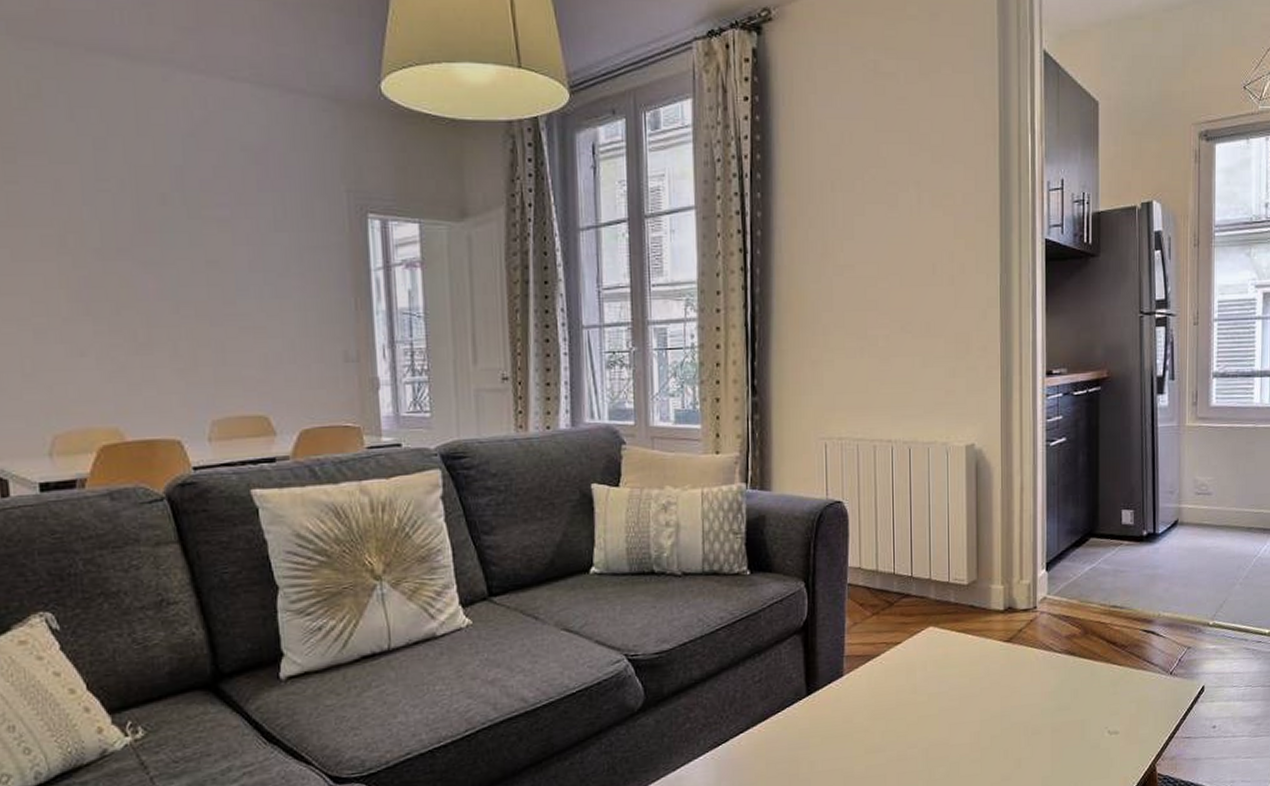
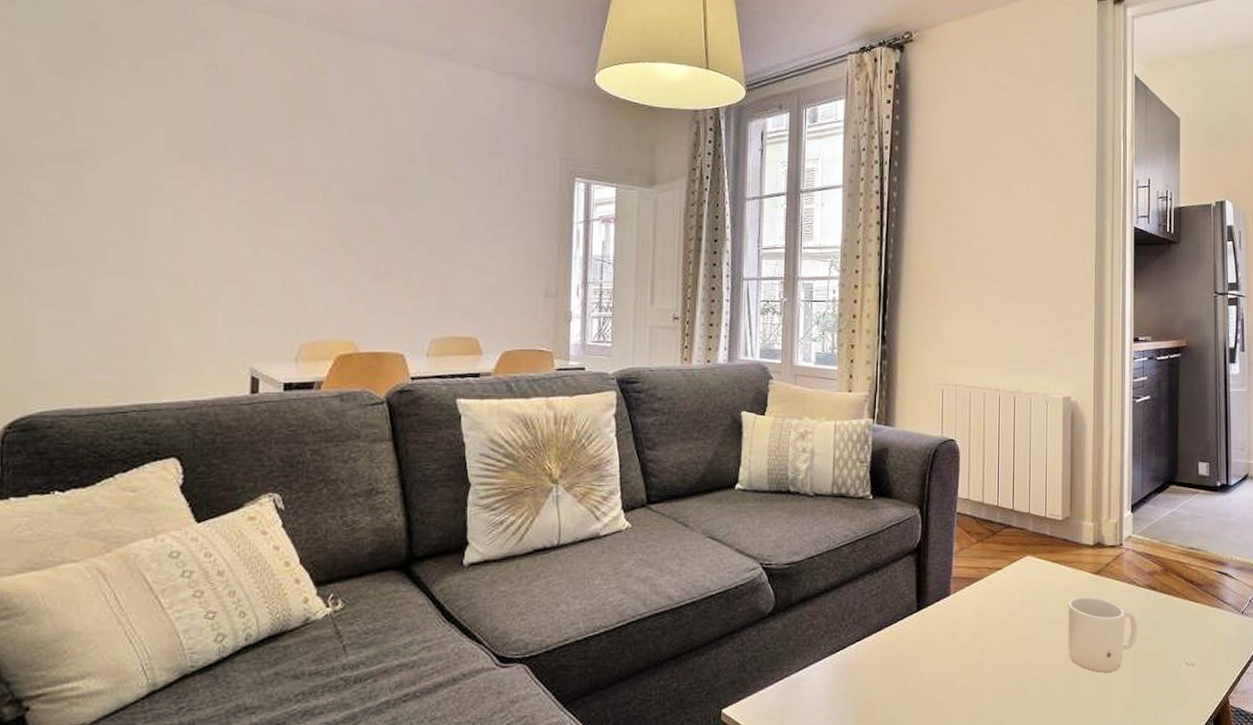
mug: none [976,666,1055,748] -> present [1067,596,1138,673]

